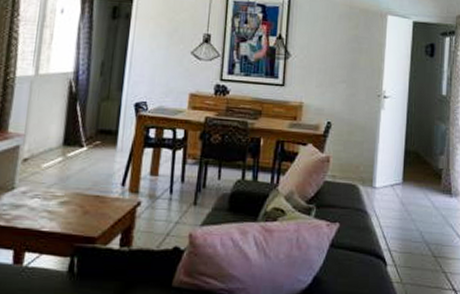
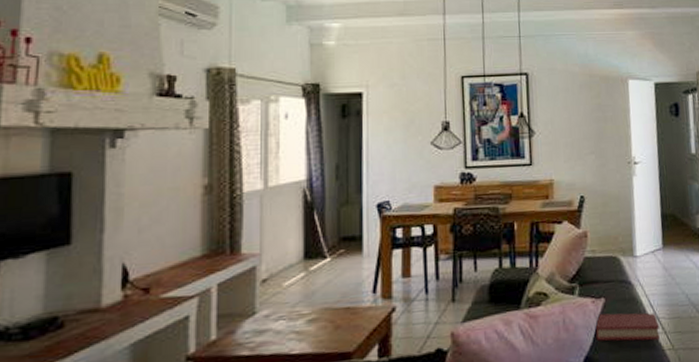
hardback book: none [326,237,391,271] -> present [595,313,660,341]

